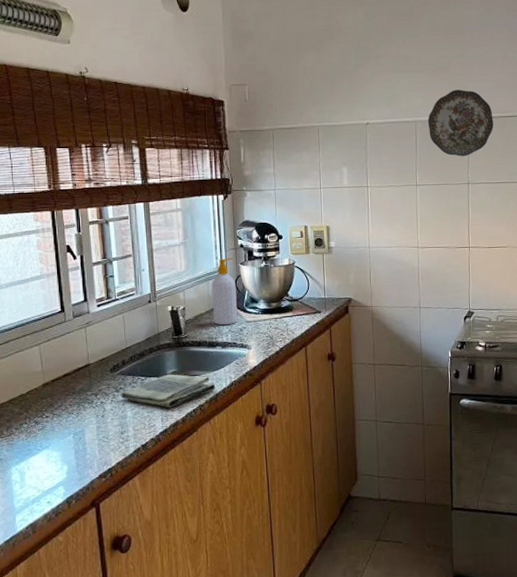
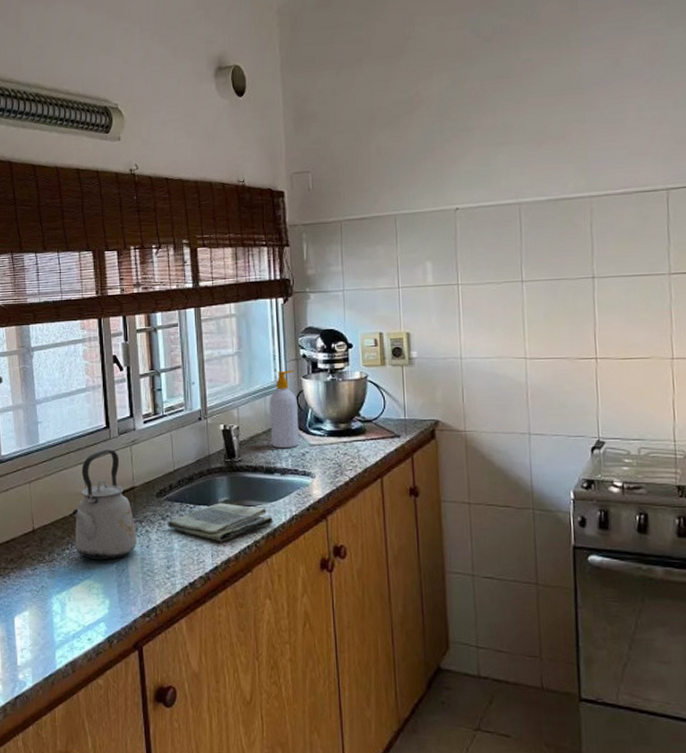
kettle: none [29,331,92,431] -> present [71,450,137,560]
decorative plate: present [427,89,494,157] -> none [535,161,627,244]

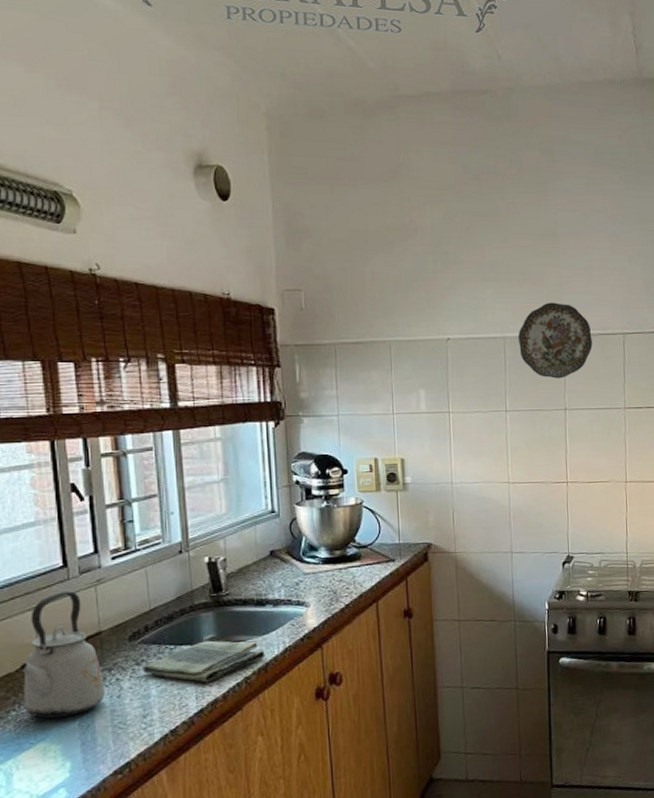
soap bottle: present [269,370,300,448] -> none [260,497,294,578]
decorative plate: none [535,161,627,244] -> present [518,302,593,379]

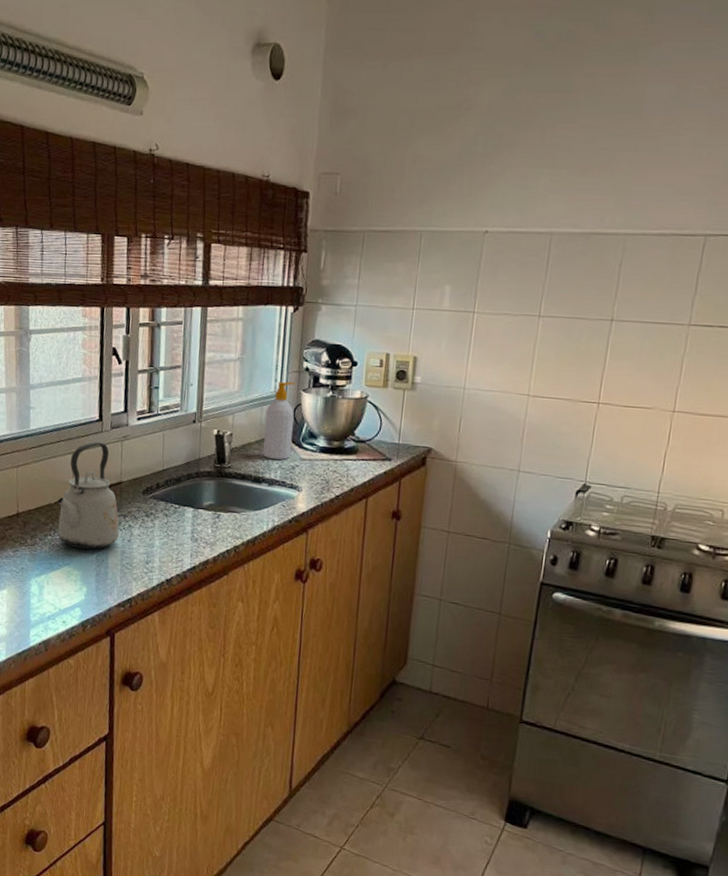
dish towel: present [143,640,265,683] -> none [151,506,255,544]
soap bottle: none [260,497,294,578] -> present [263,381,296,460]
decorative plate: present [518,302,593,379] -> none [567,194,663,284]

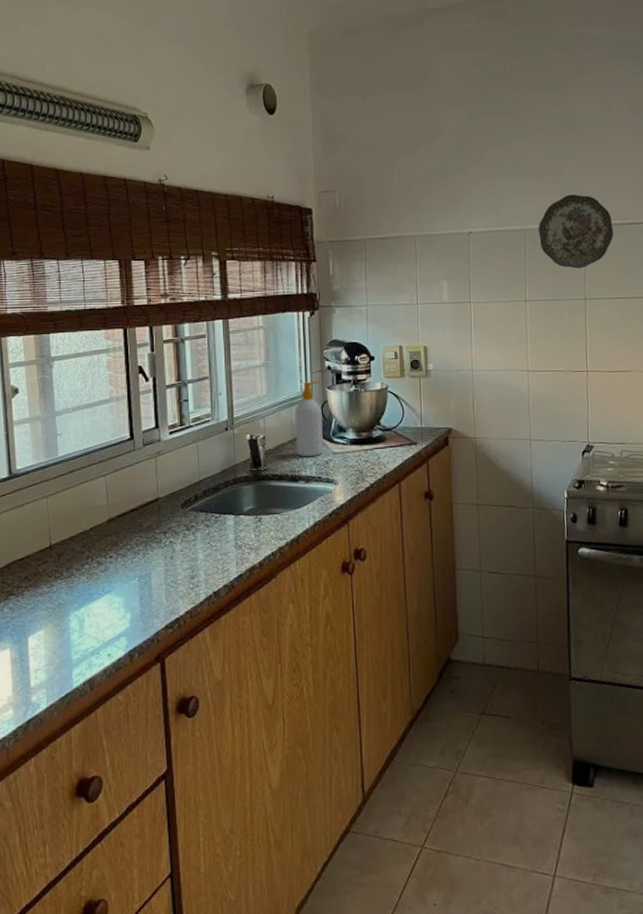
kettle: present [57,442,119,550] -> none [92,461,160,573]
decorative plate: none [567,194,663,284] -> present [538,194,614,269]

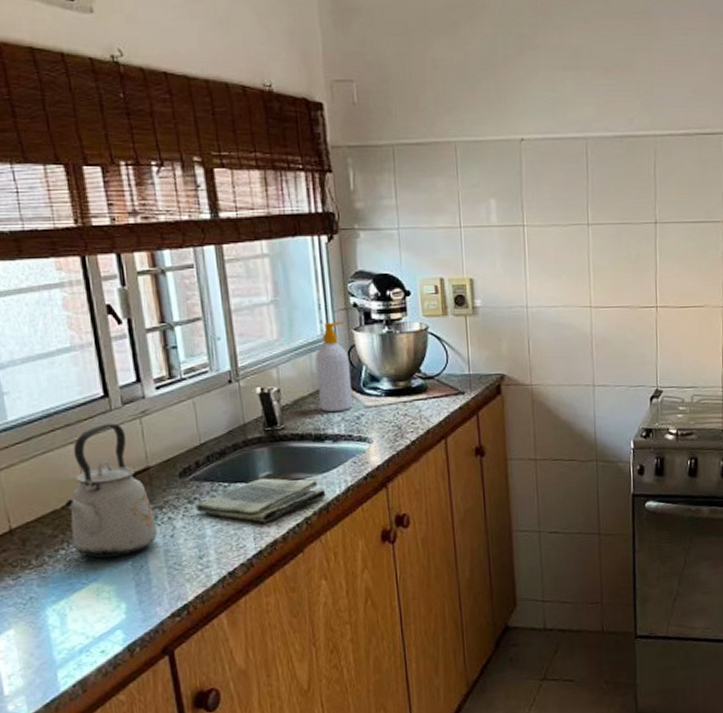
kettle: none [92,461,160,573] -> present [64,423,158,558]
dish towel: none [192,511,297,550] -> present [196,478,326,523]
decorative plate: present [538,194,614,269] -> none [602,96,688,187]

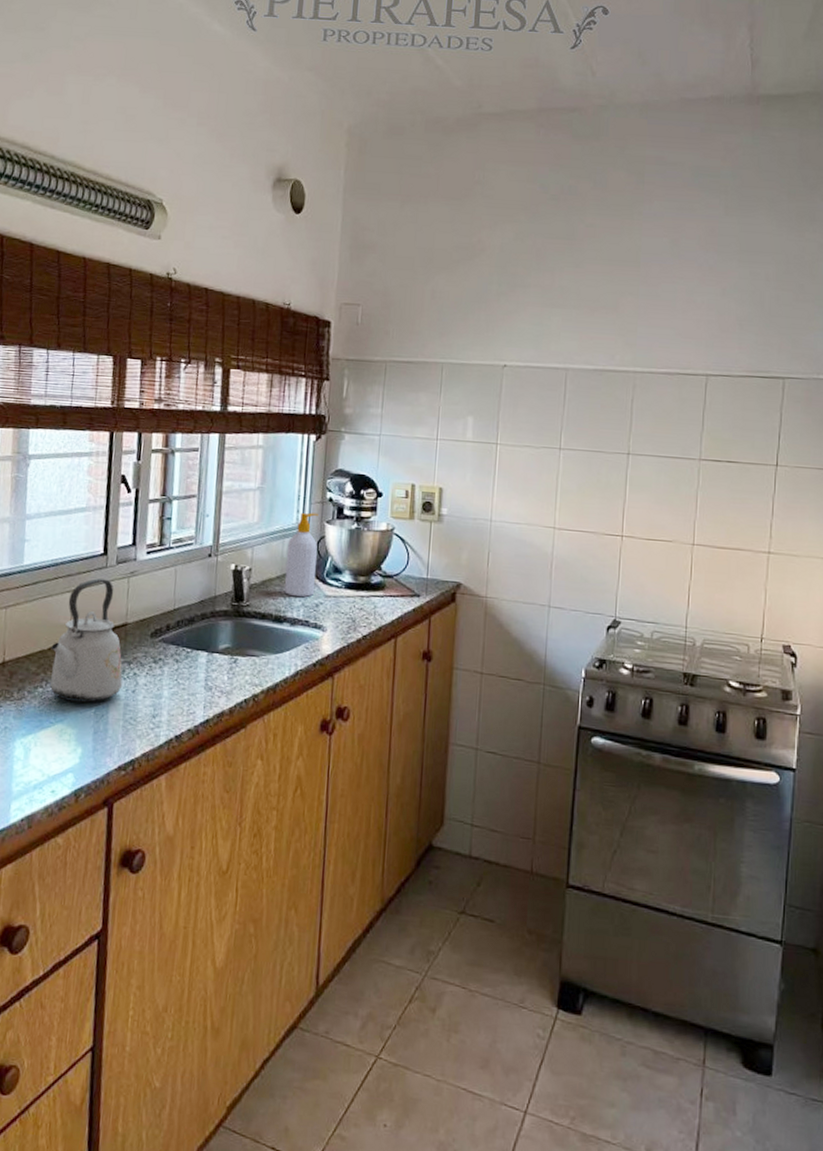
dish towel: present [196,478,326,523] -> none [159,649,276,693]

